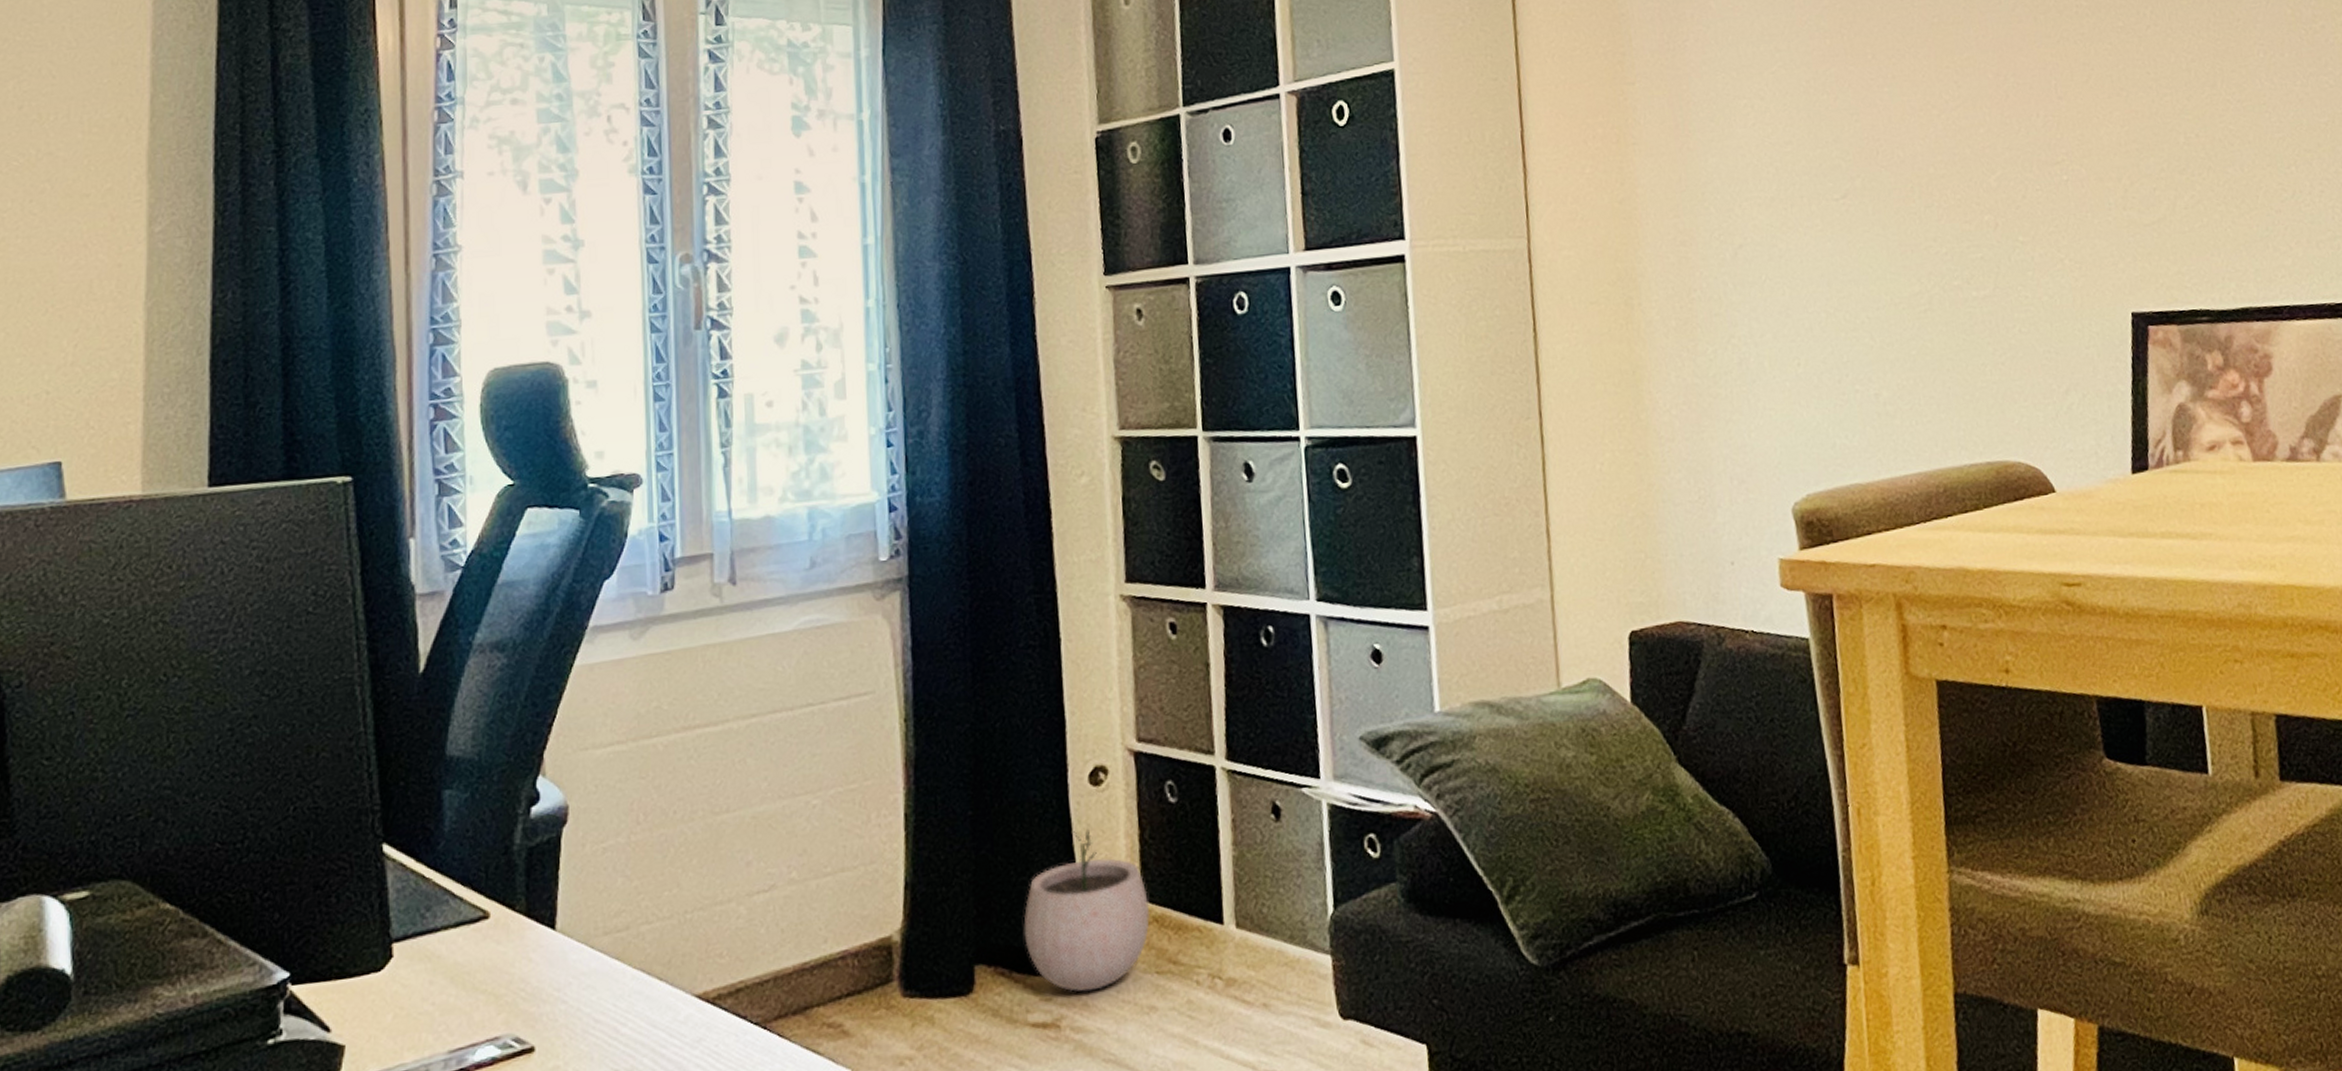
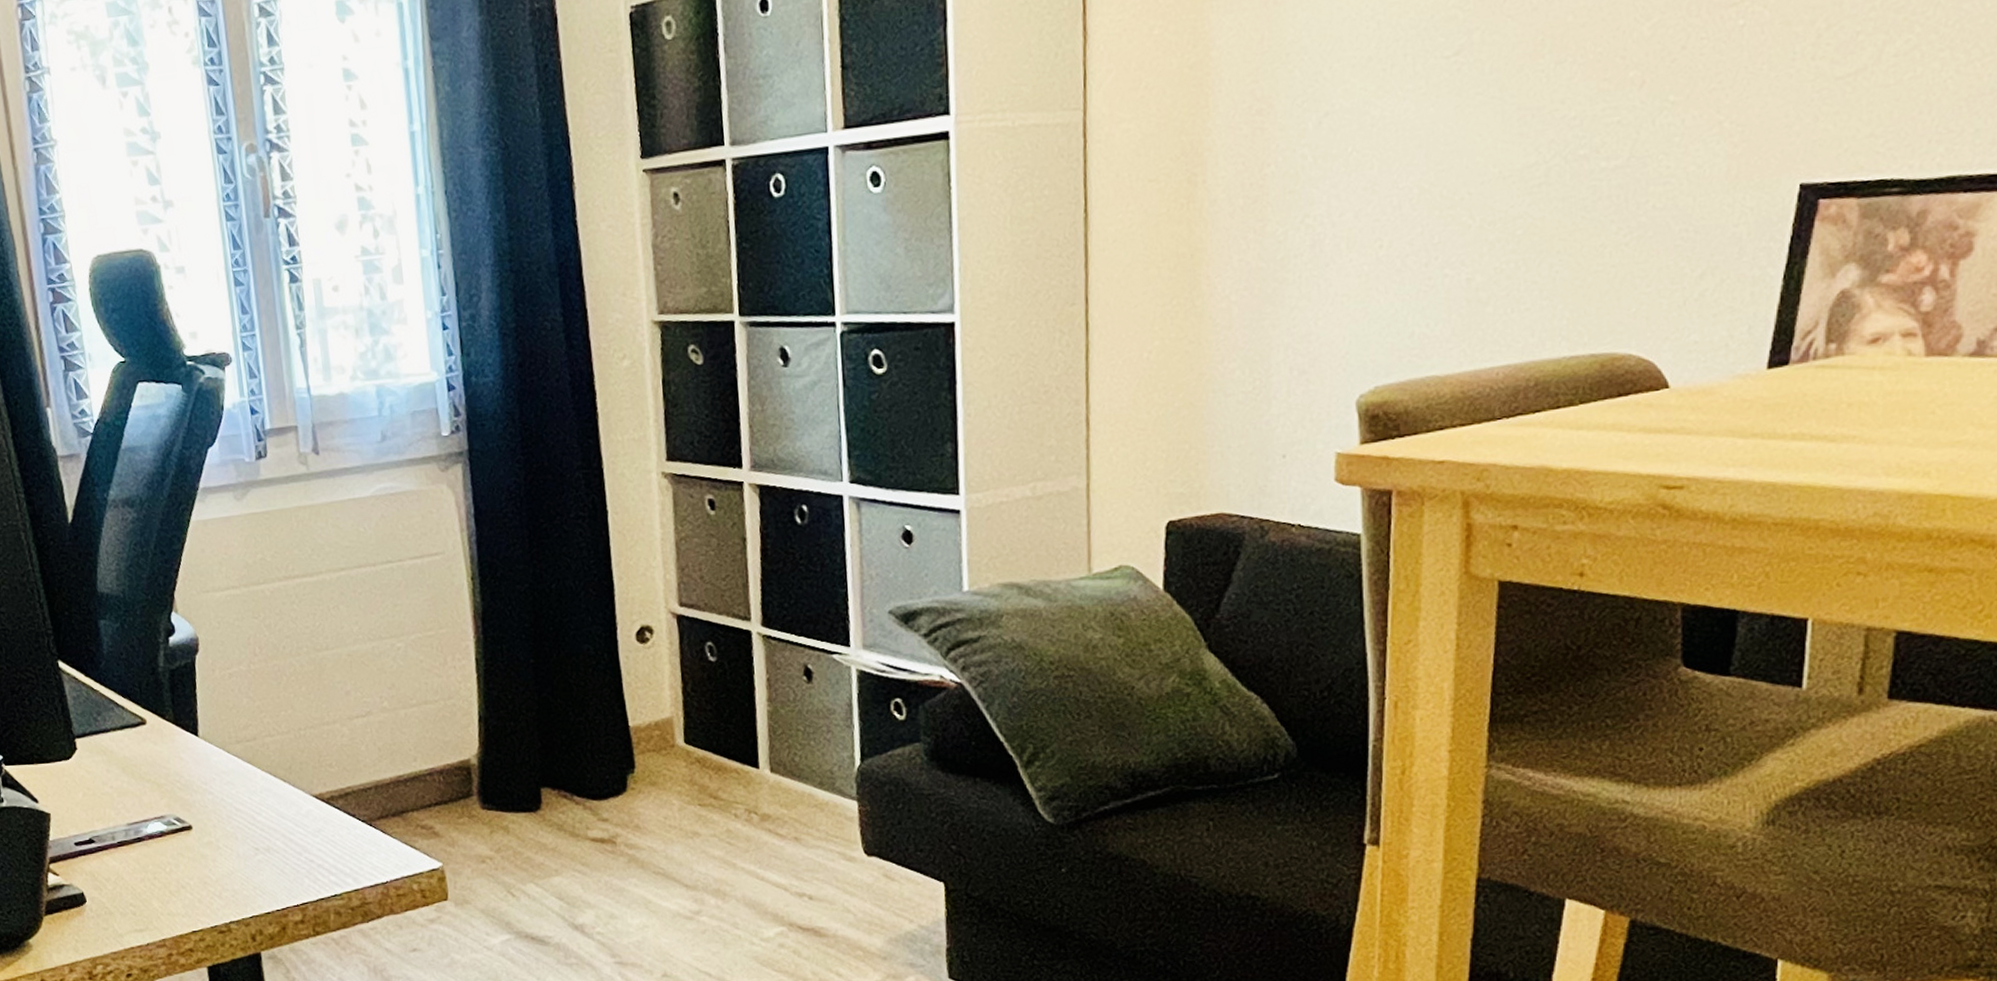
plant pot: present [1023,828,1151,992] -> none [582,679,693,816]

